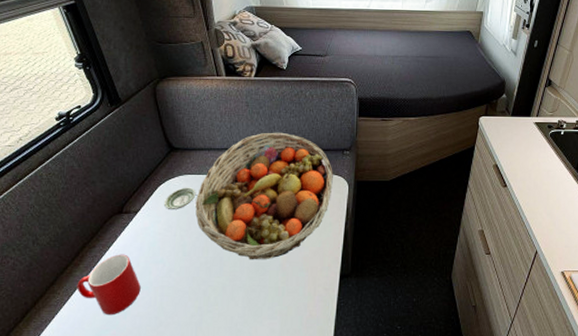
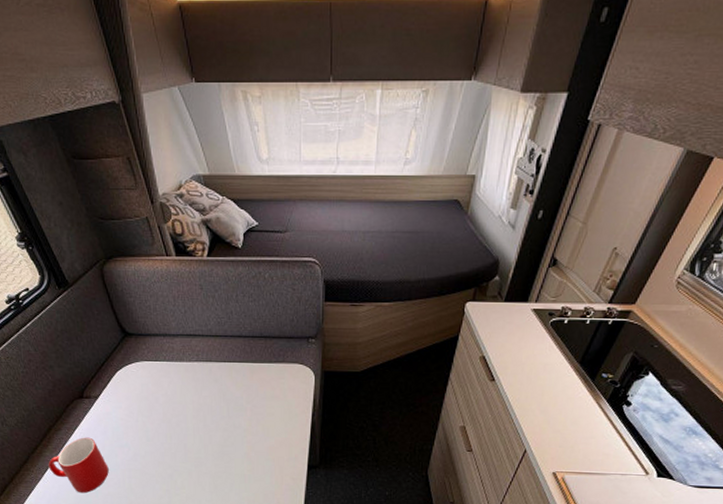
saucer: present [163,187,196,210] -> none [122,374,155,397]
fruit basket: present [195,132,333,260] -> none [155,317,298,448]

